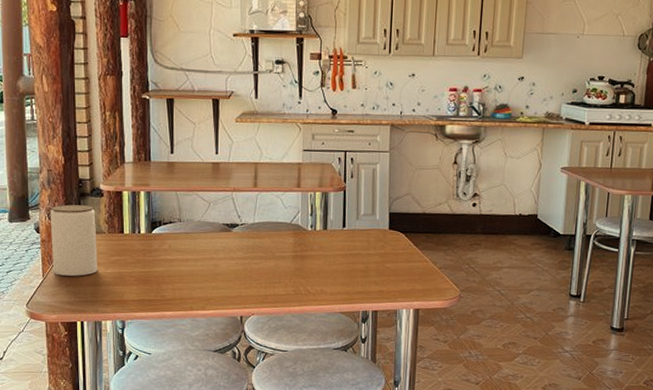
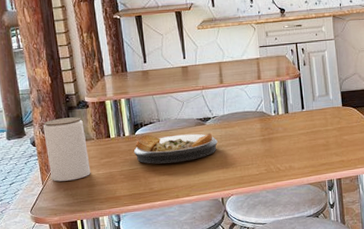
plate: none [148,235,243,271] -> present [133,132,218,164]

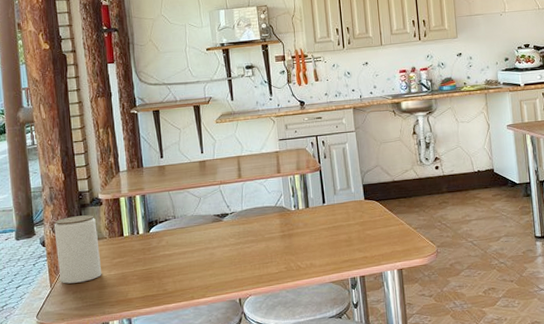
plate: present [133,132,218,164] -> none [147,229,235,264]

